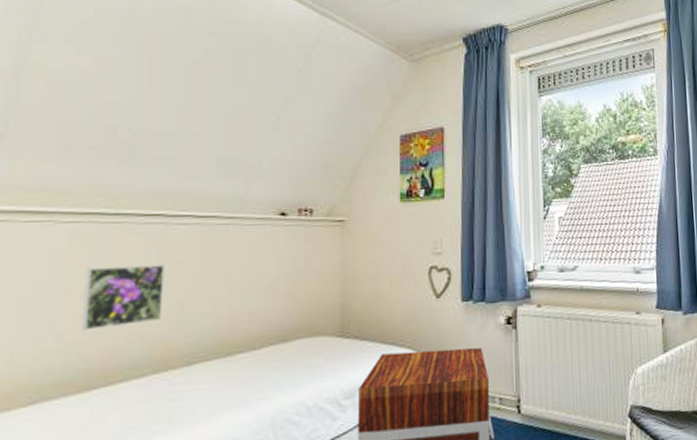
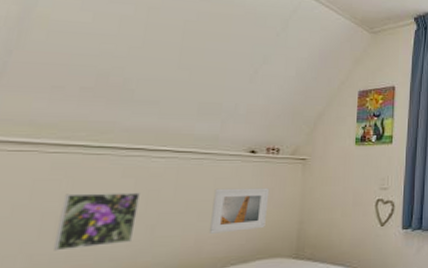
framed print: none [242,255,306,310] -> present [208,188,270,234]

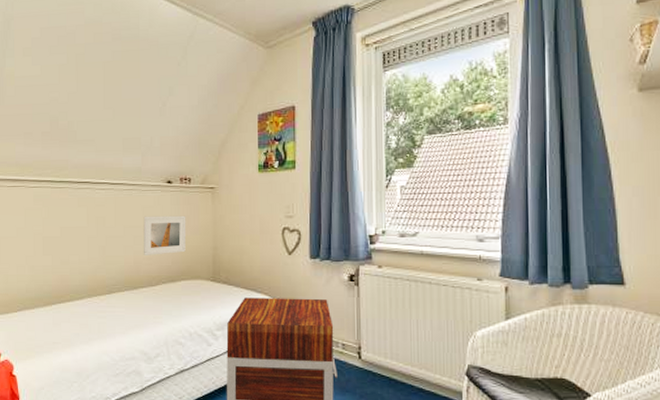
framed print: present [52,192,140,251] -> none [44,219,92,264]

